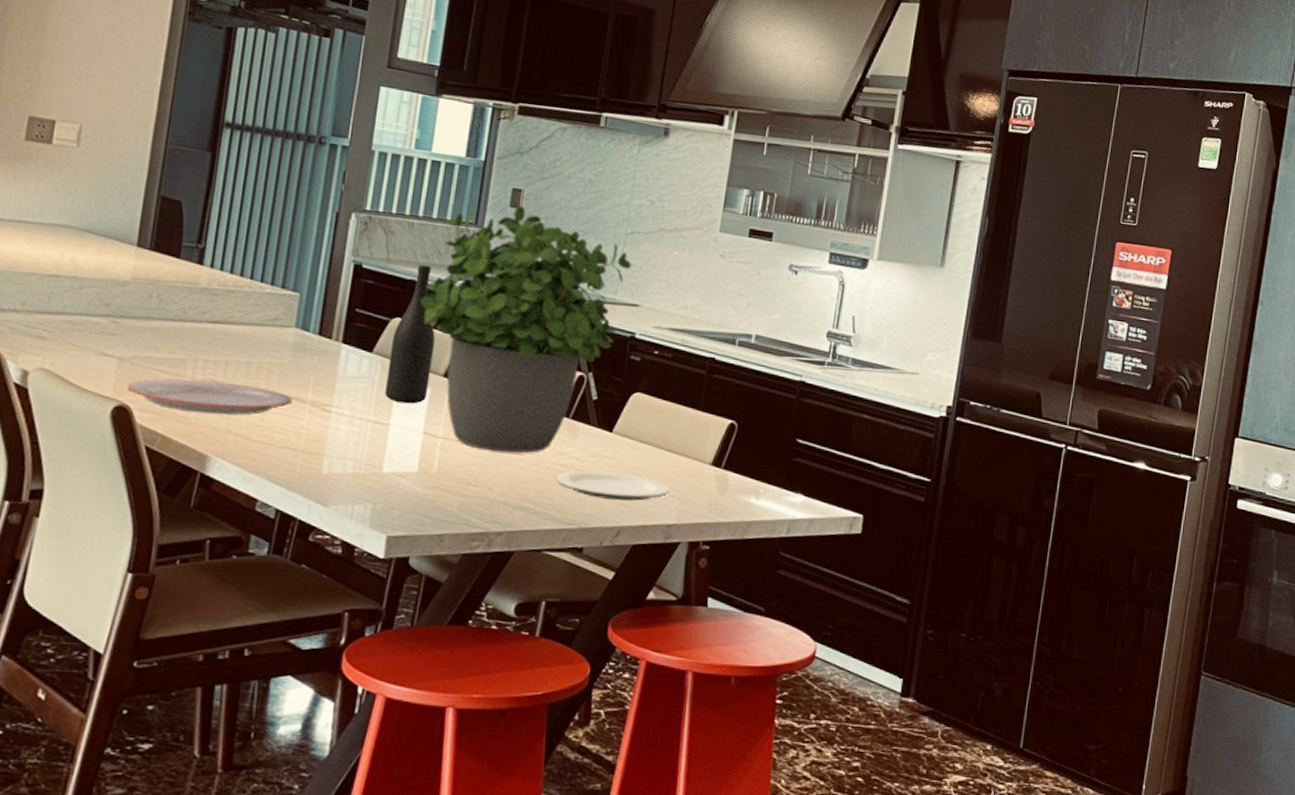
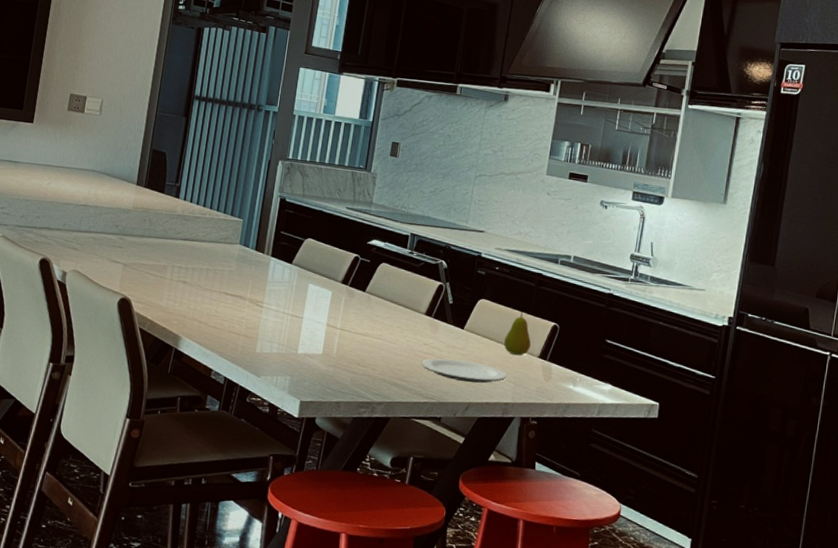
plate: present [127,378,292,415] -> none [129,279,237,308]
wine bottle: present [385,265,436,404] -> none [300,199,336,303]
potted plant: present [420,206,631,453] -> none [326,155,479,343]
fruit: none [665,407,701,464] -> present [503,311,531,356]

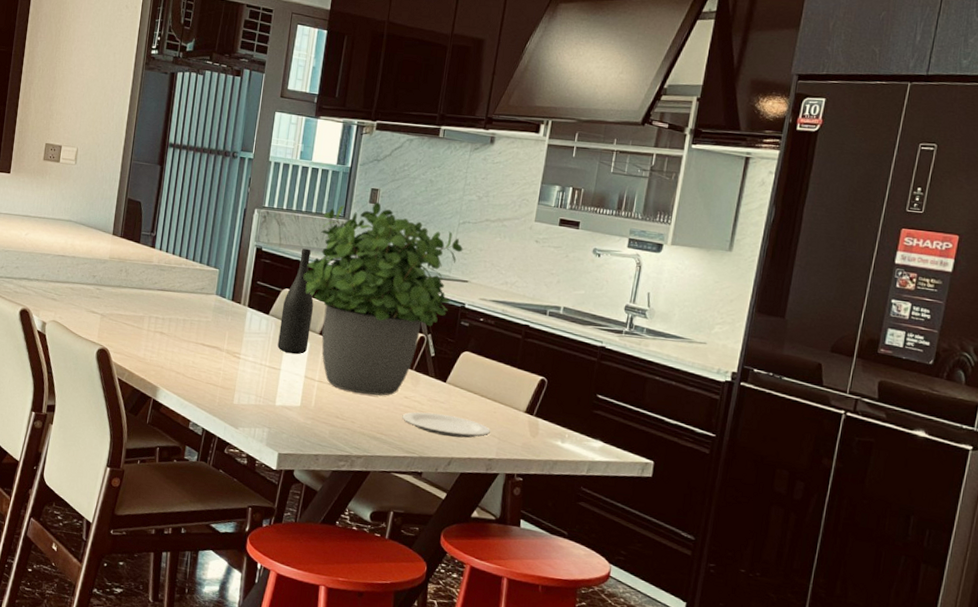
wine bottle: none [300,199,336,303] -> present [277,248,314,355]
potted plant: none [326,155,479,343] -> present [303,202,463,396]
fruit: present [503,311,531,356] -> none [488,364,517,411]

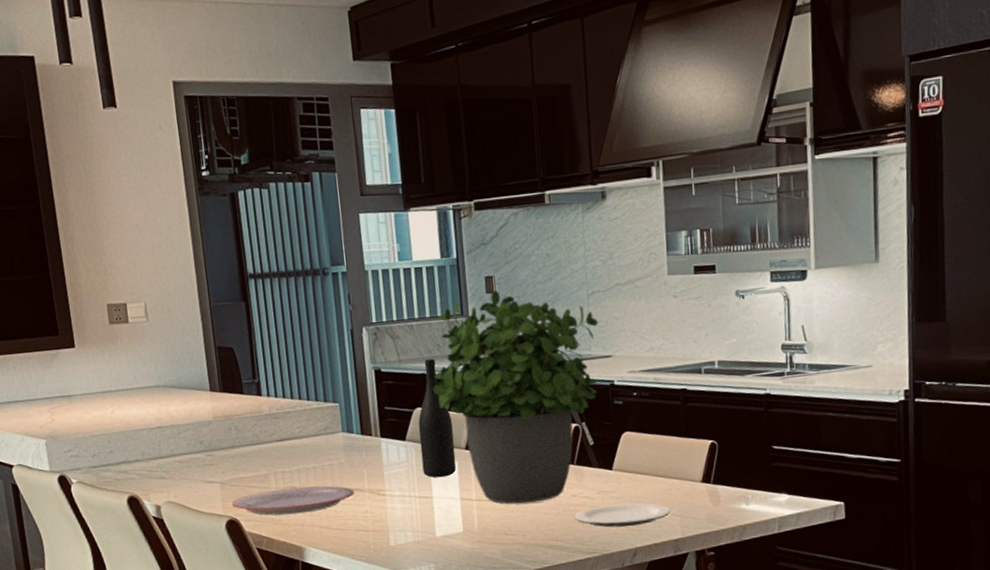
plate: none [107,330,213,359] -> present [232,485,354,516]

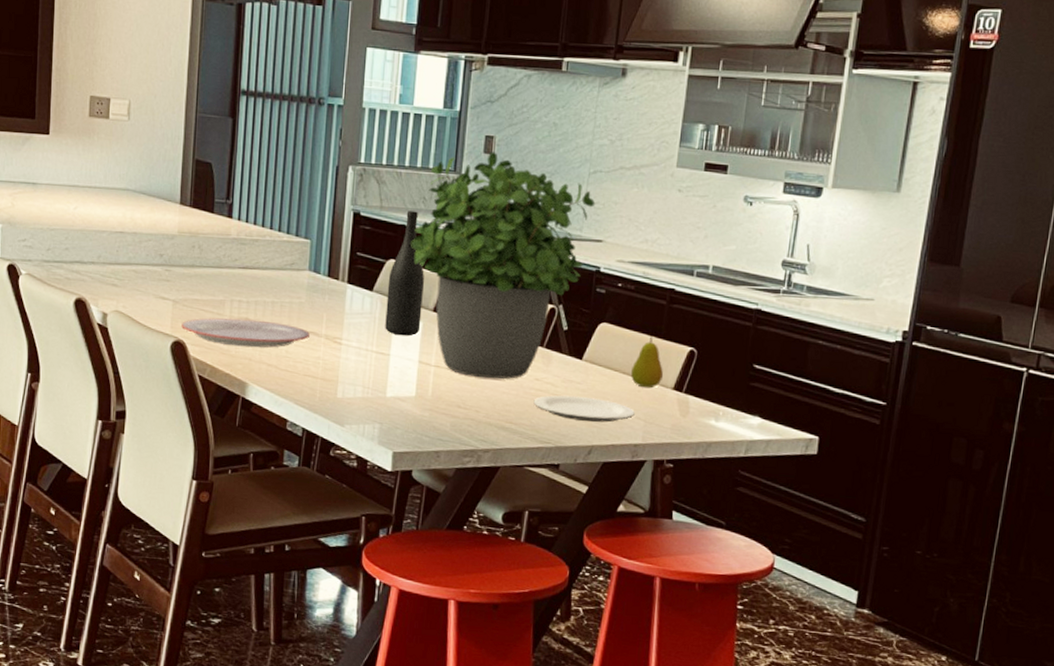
fruit: none [659,436,690,486] -> present [630,335,663,389]

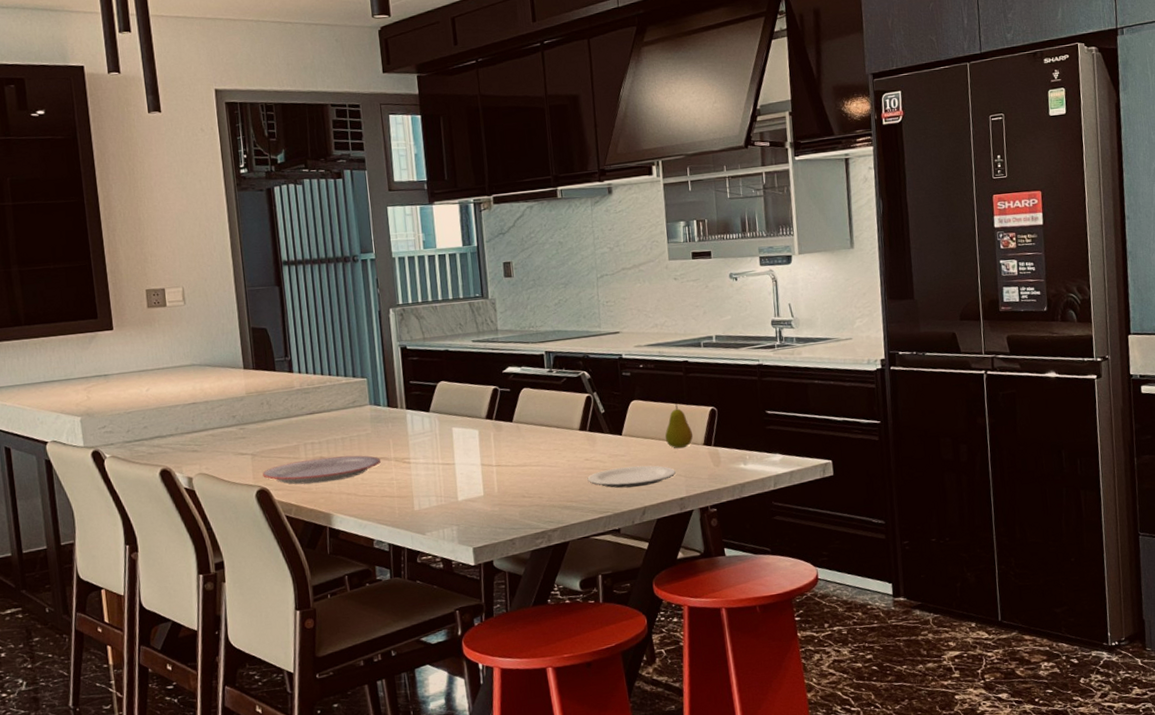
wine bottle: present [385,210,425,336] -> none [441,336,478,446]
potted plant: present [411,152,595,379] -> none [455,275,607,469]

